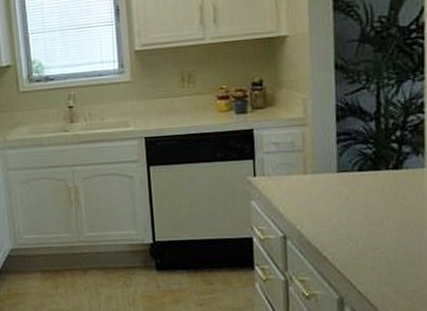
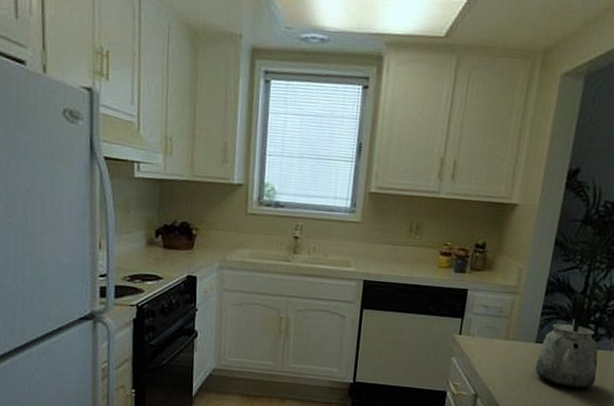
kettle: none [342,114,413,215] -> present [535,294,598,389]

